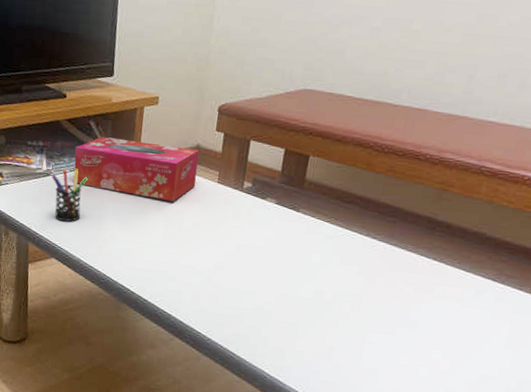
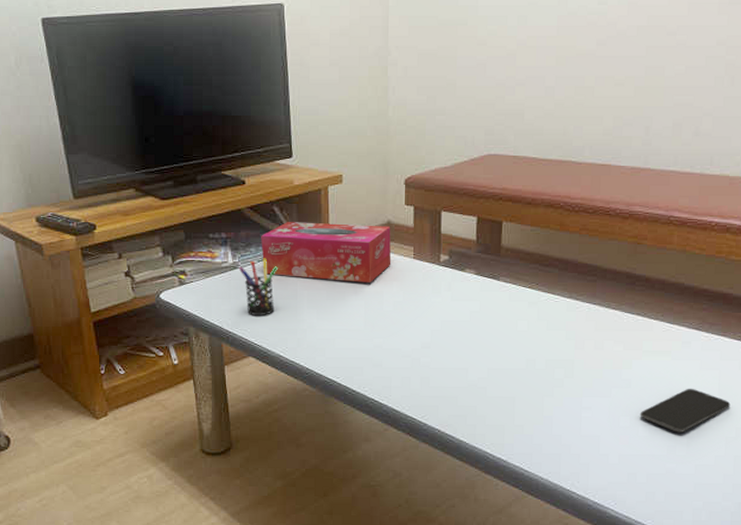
smartphone: none [421,336,517,378] -> present [639,388,731,433]

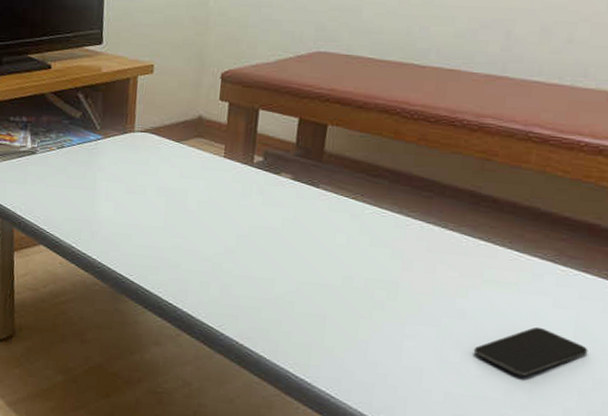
pen holder: present [238,258,279,316] -> none [36,145,78,204]
tissue box: present [261,222,392,283] -> none [62,110,202,179]

